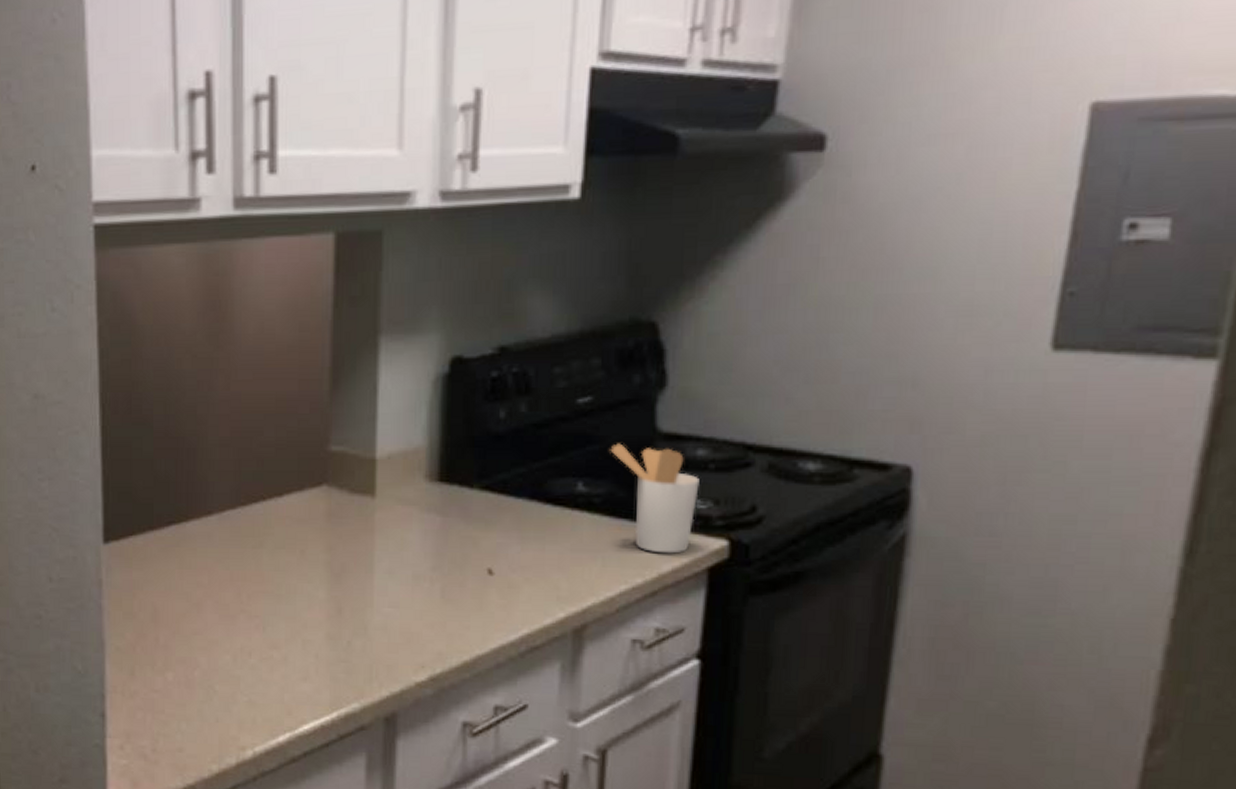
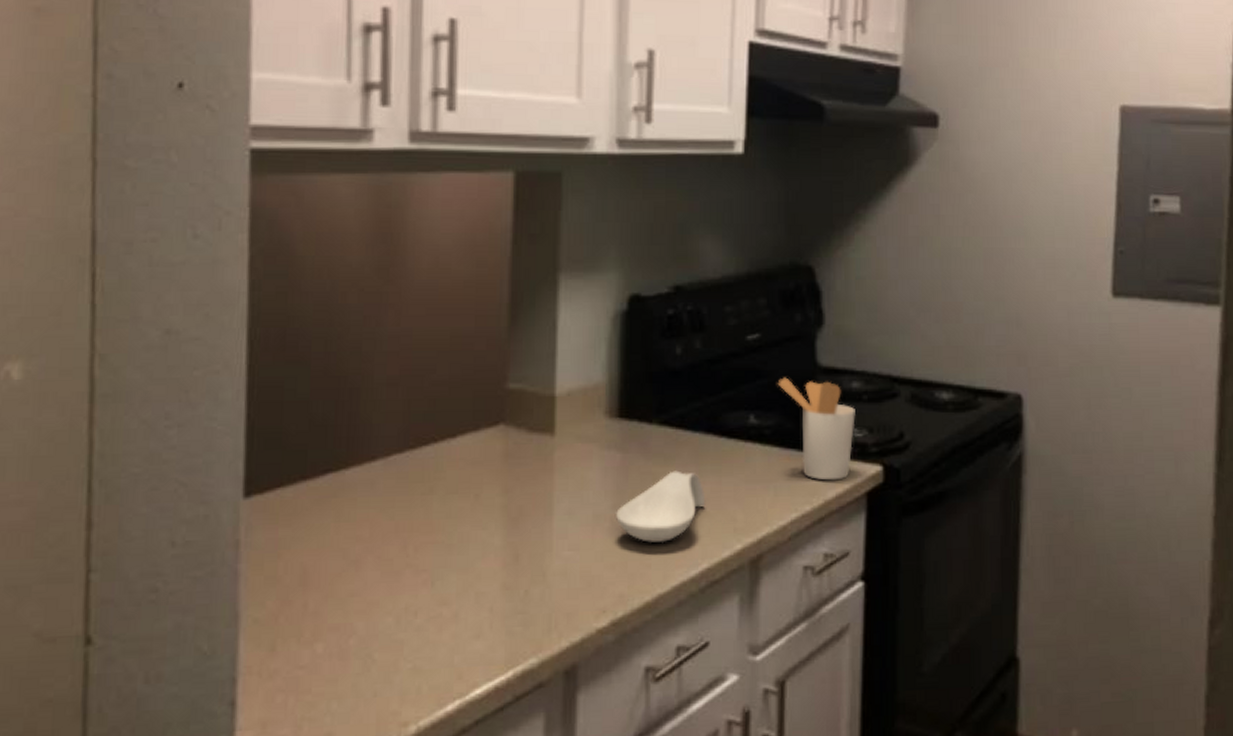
spoon rest: none [434,536,528,607] -> present [615,470,706,543]

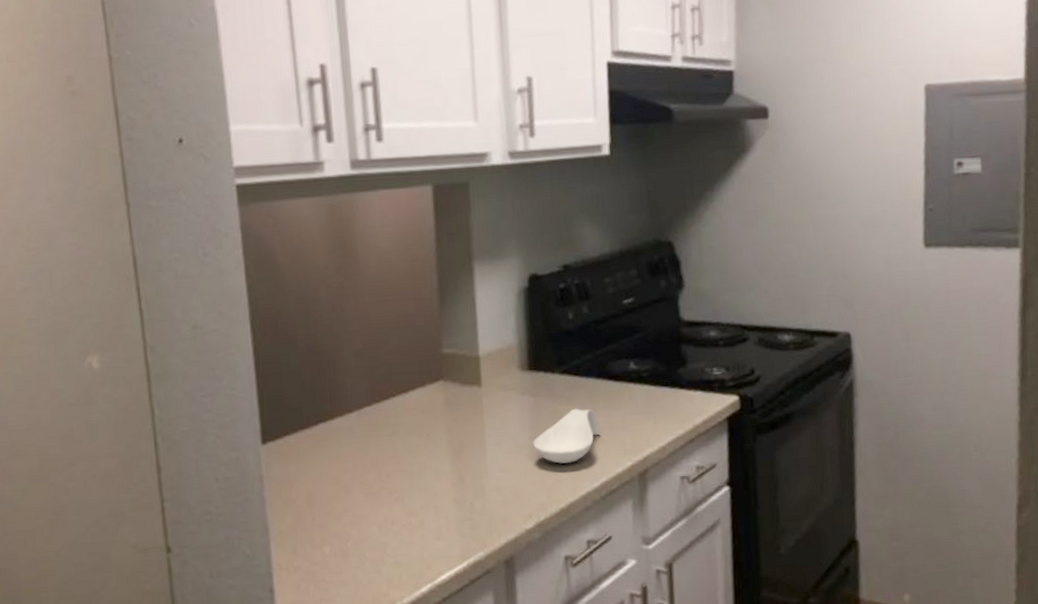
utensil holder: present [777,377,856,481] -> none [650,331,714,410]

